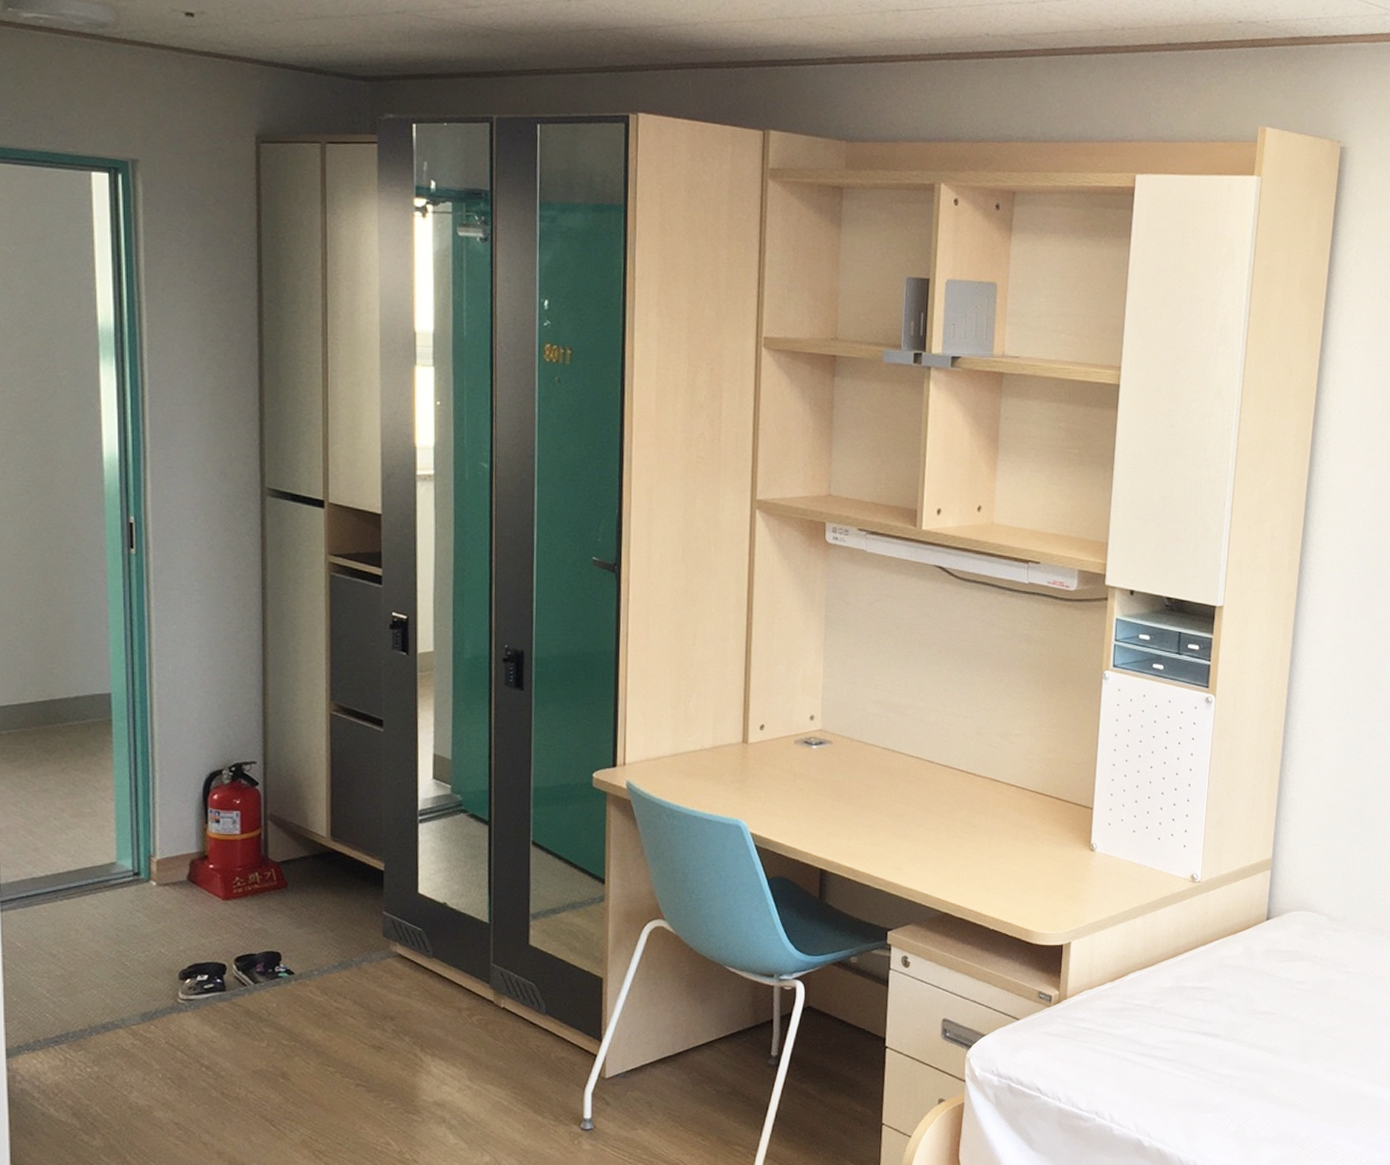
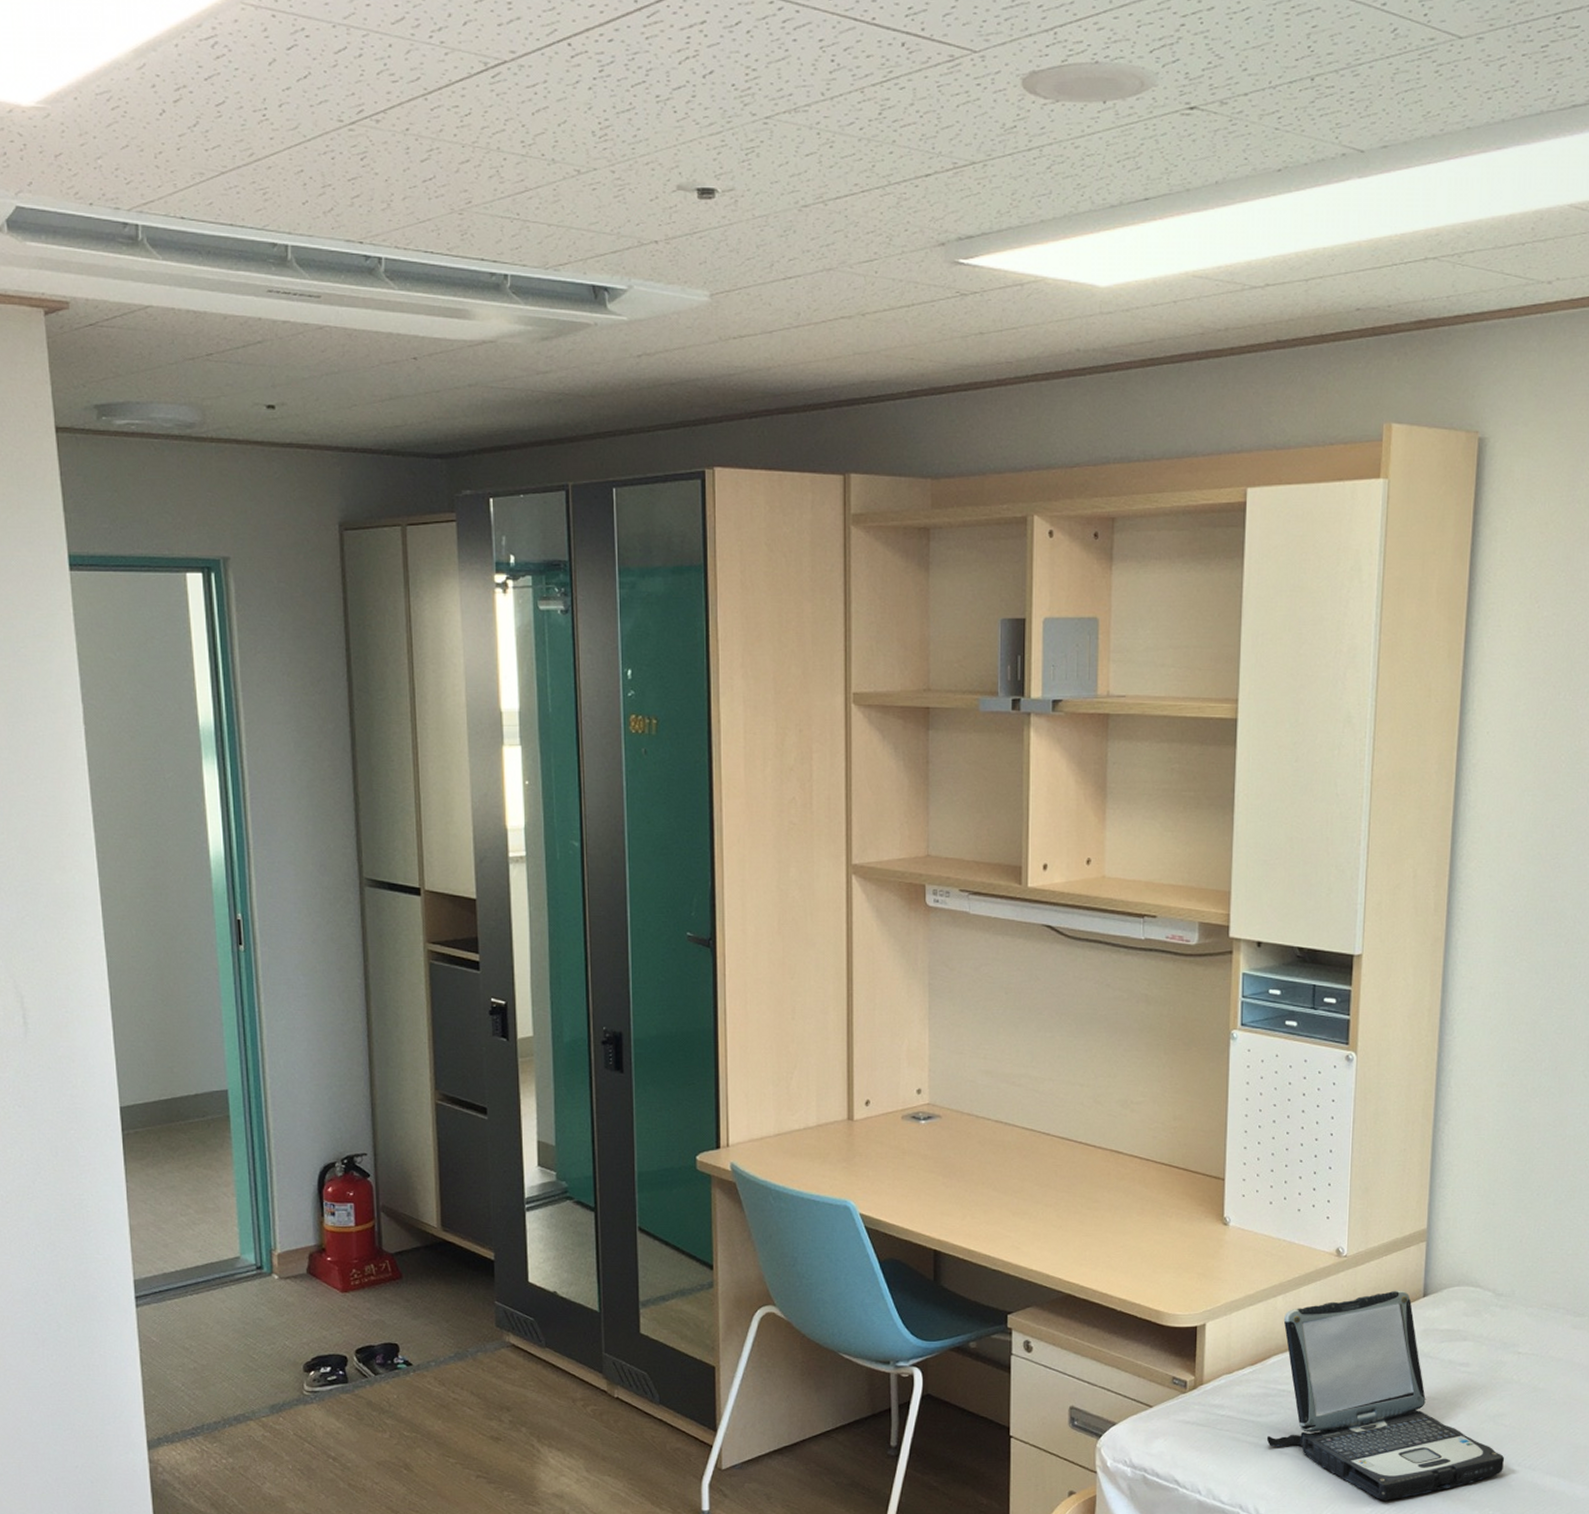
laptop: none [1122,914,1333,1107] -> present [1266,1290,1505,1501]

